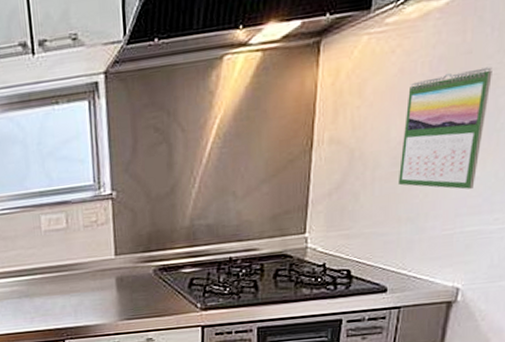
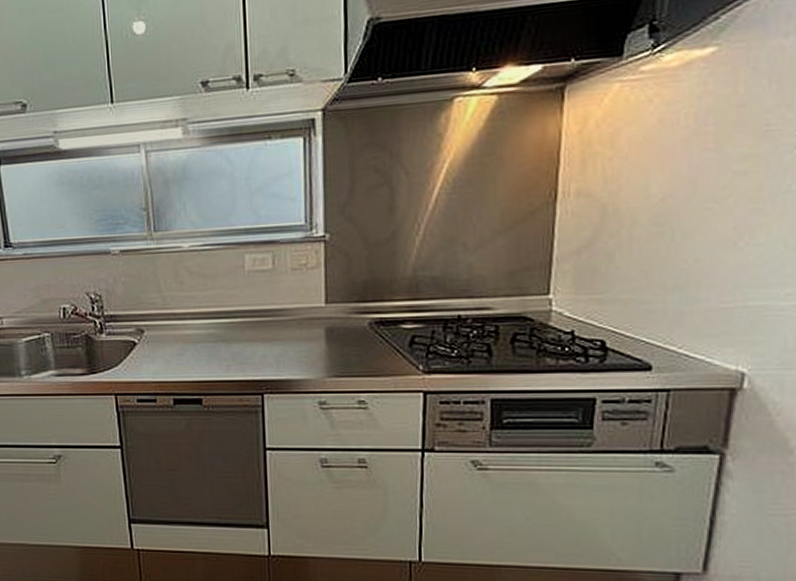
calendar: present [397,67,492,190] -> none [661,122,773,257]

